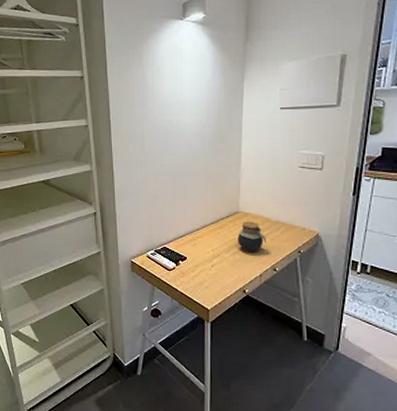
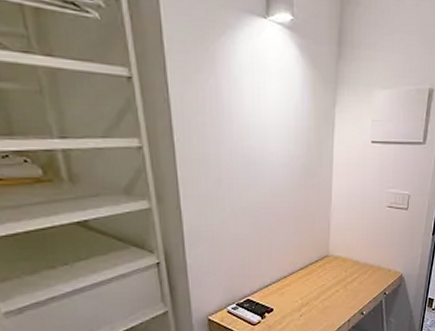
jar: present [238,221,267,252] -> none [327,265,356,297]

